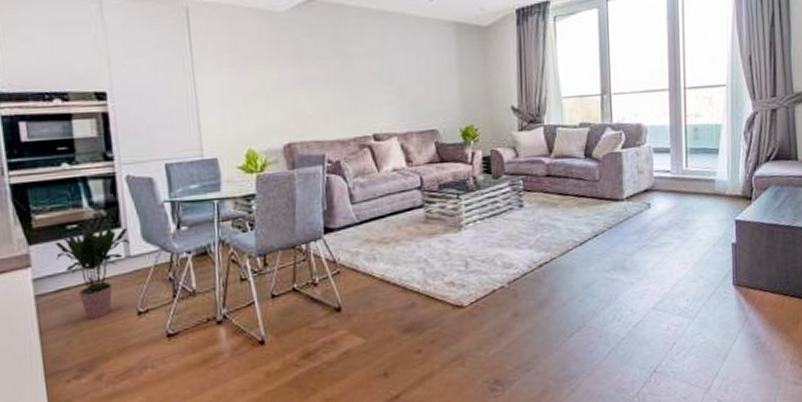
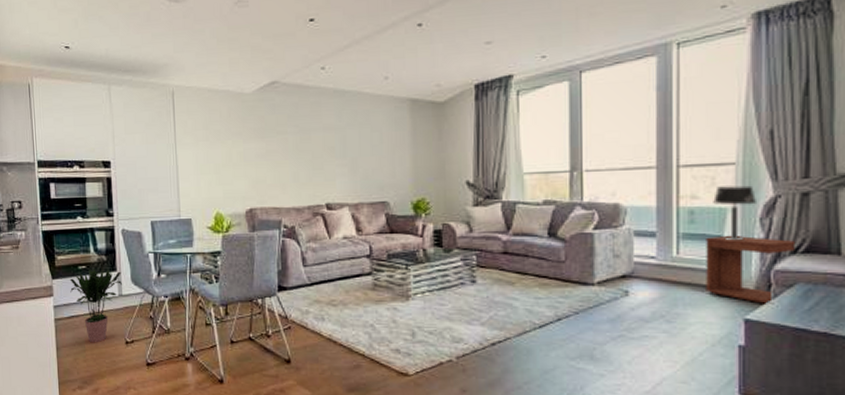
side table: none [707,148,769,206] -> present [706,235,796,304]
table lamp: none [711,104,741,153] -> present [713,185,756,241]

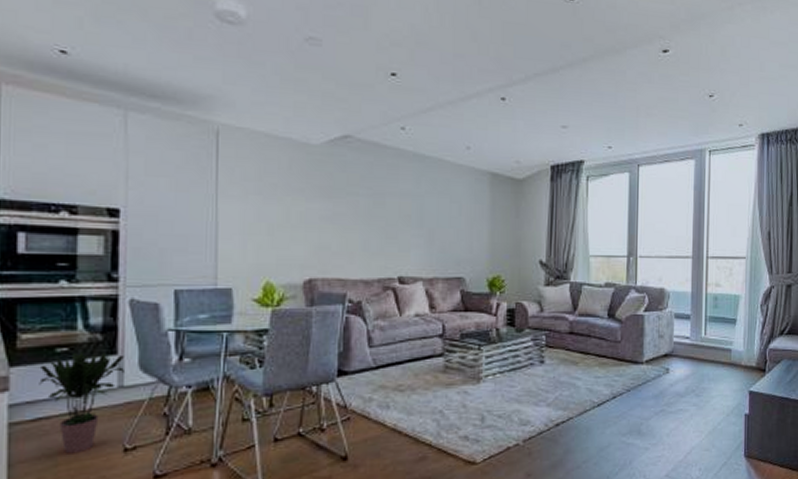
side table: present [706,235,796,304] -> none [724,318,783,378]
table lamp: present [713,185,756,241] -> none [730,276,759,324]

